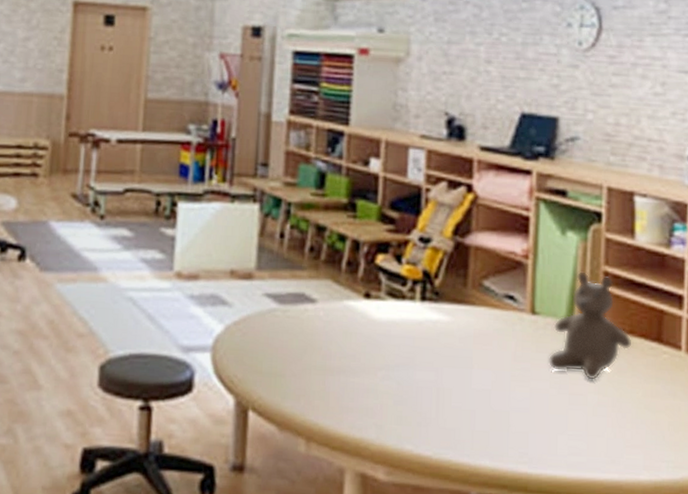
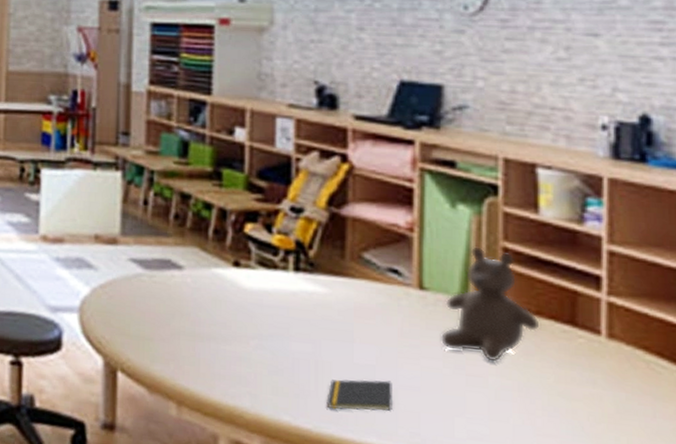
notepad: none [446,404,505,435] -> present [326,379,392,412]

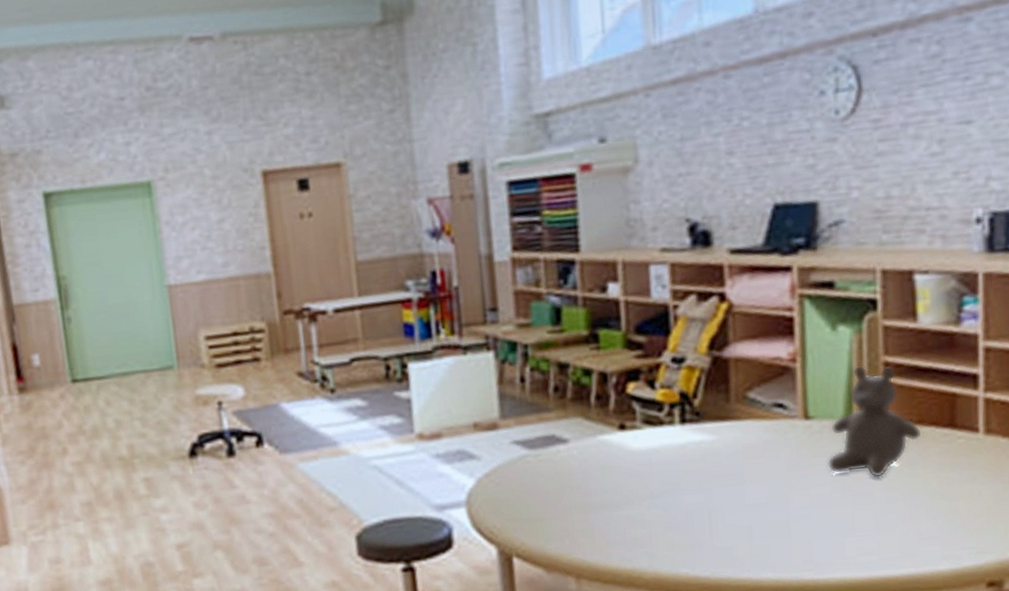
notepad: present [326,379,392,412] -> none [722,515,785,554]

